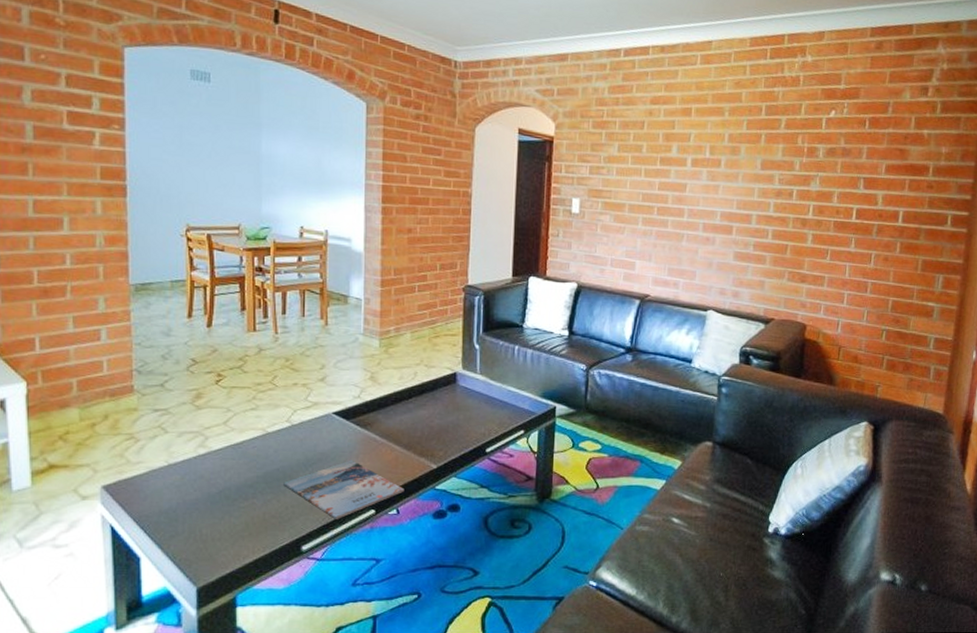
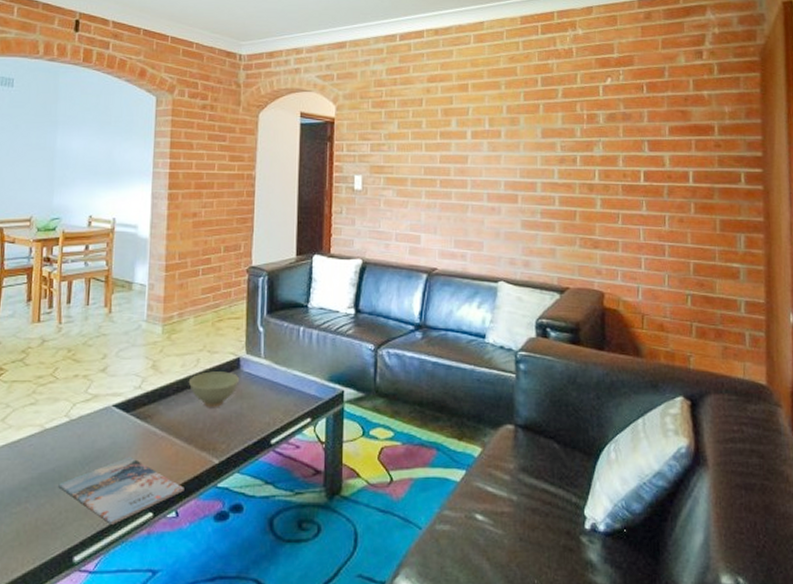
bowl: none [407,384,457,419] -> present [189,371,240,408]

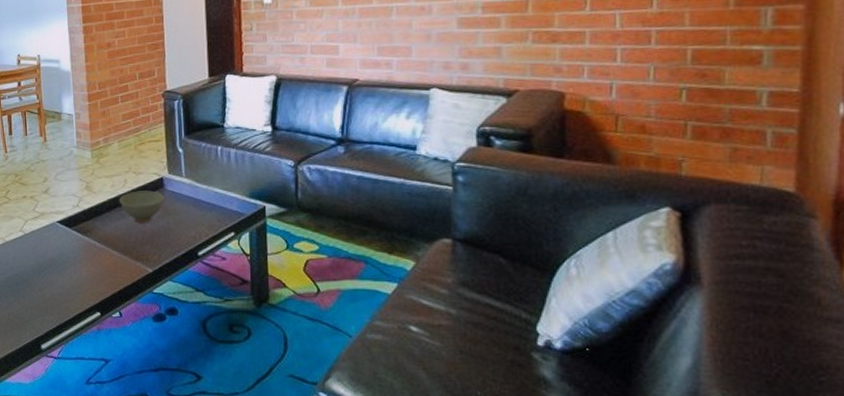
magazine: present [58,456,185,525] -> none [22,265,125,321]

